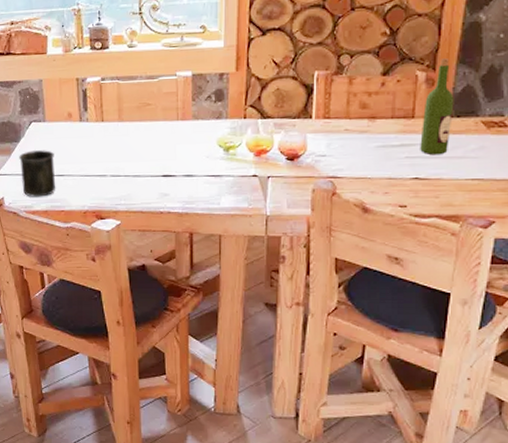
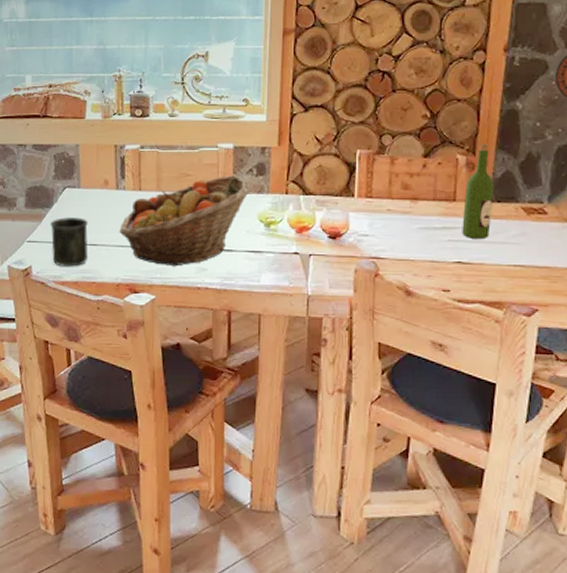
fruit basket: none [84,102,211,193] -> present [119,175,252,267]

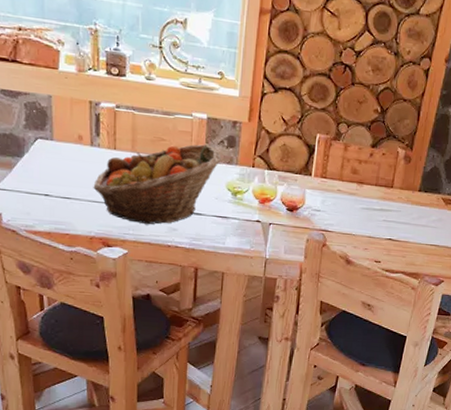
mug: present [50,217,88,267] -> none [21,168,62,218]
wine bottle: present [462,144,495,238] -> none [395,141,424,221]

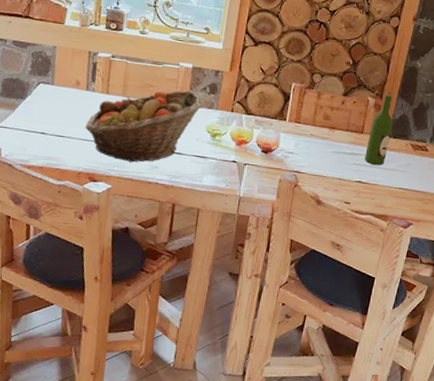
wine bottle: none [395,141,424,221] -> present [365,91,393,165]

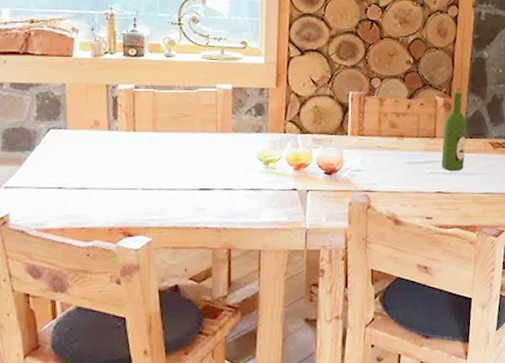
fruit basket: present [85,90,204,163] -> none [111,115,251,208]

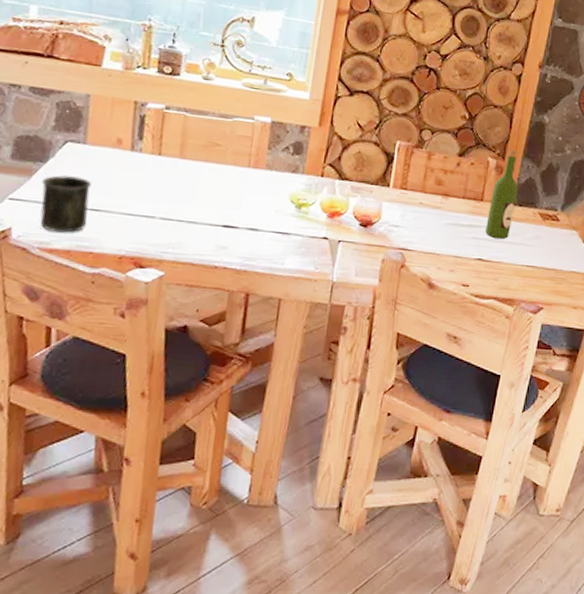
mug: none [32,160,77,213] -> present [40,175,91,233]

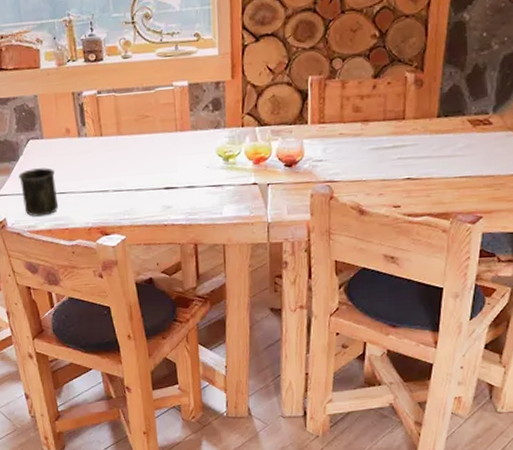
wine bottle: present [485,150,518,239] -> none [411,59,442,155]

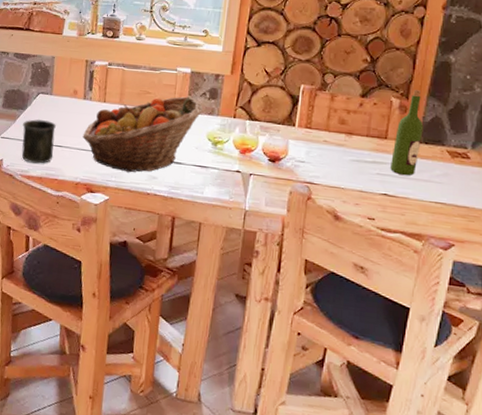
fruit basket: none [85,113,209,207] -> present [82,96,204,173]
wine bottle: none [411,59,442,155] -> present [390,90,424,175]

